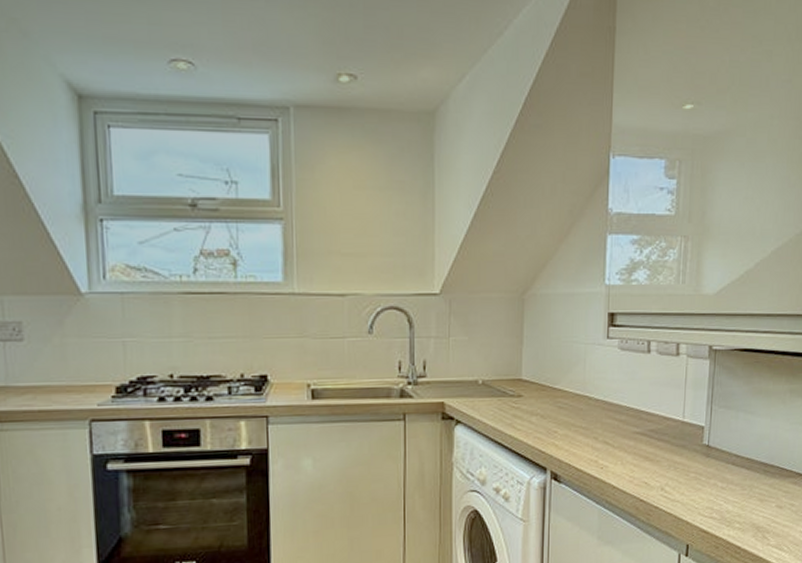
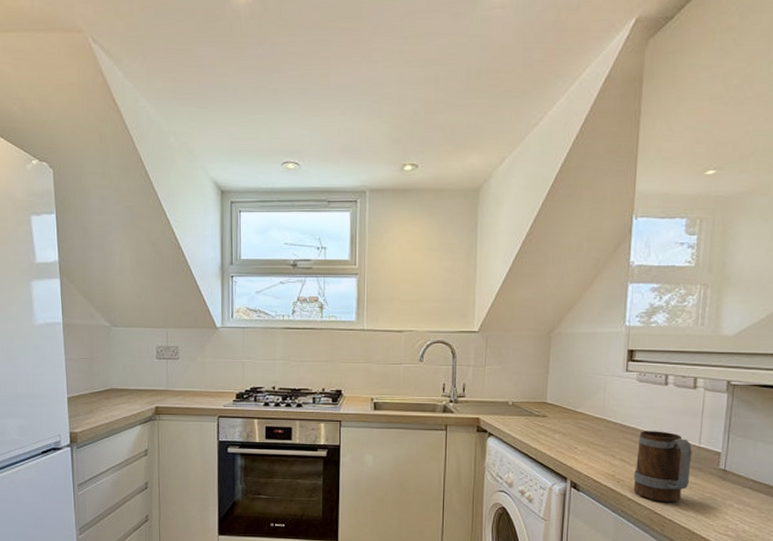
mug: none [618,406,676,488] -> present [633,431,692,503]

